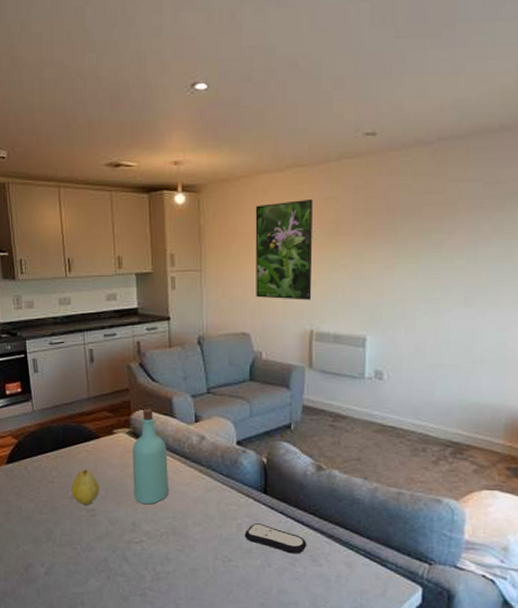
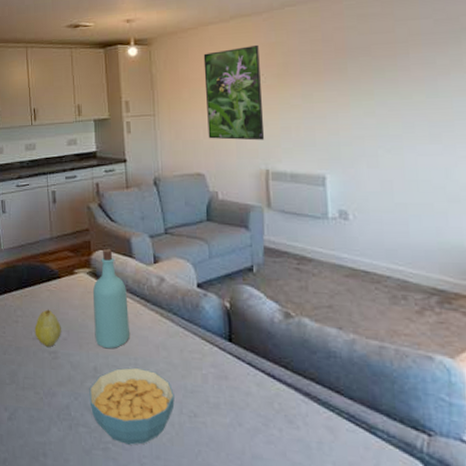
cereal bowl: none [127,520,210,589] -> present [89,367,175,445]
remote control: present [244,523,307,554] -> none [210,375,281,413]

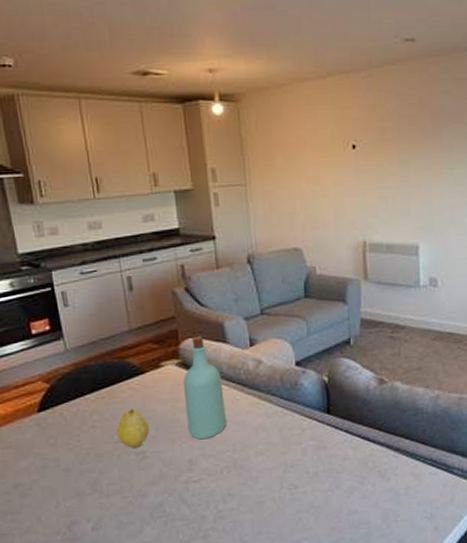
cereal bowl: present [89,367,175,445] -> none [184,452,275,528]
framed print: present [203,44,265,141] -> none [299,106,363,211]

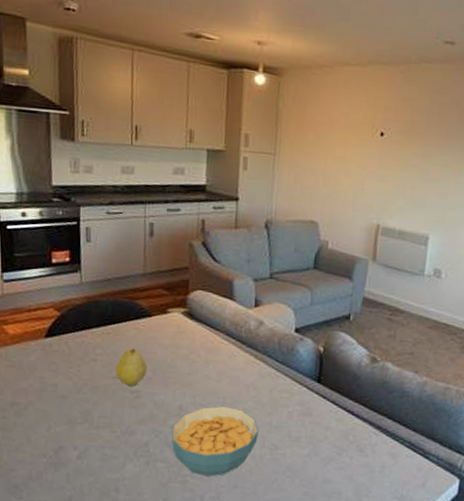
bottle: present [182,335,226,440] -> none [183,288,223,389]
cereal bowl: none [184,452,275,528] -> present [171,405,259,477]

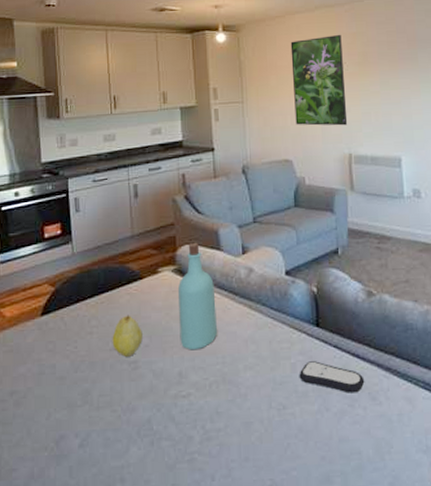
cereal bowl: present [171,405,259,477] -> none [173,366,264,451]
bottle: none [183,288,223,389] -> present [177,242,217,351]
remote control: none [294,412,355,444] -> present [299,361,365,393]
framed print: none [327,96,391,195] -> present [290,34,348,126]

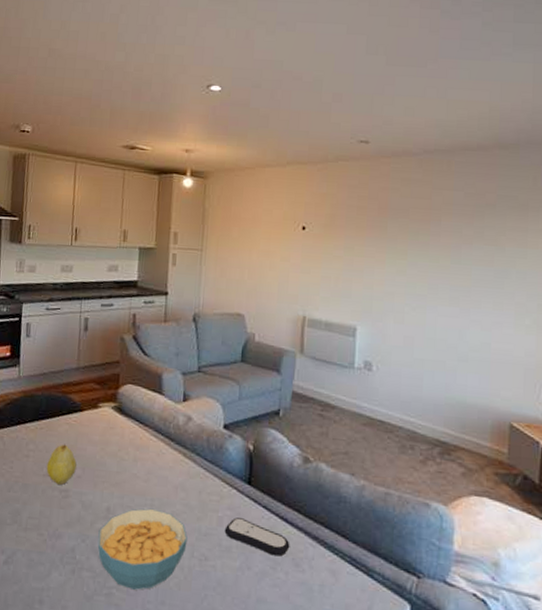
cereal bowl: none [173,366,264,451] -> present [97,508,187,590]
bottle: present [177,242,217,351] -> none [112,382,152,489]
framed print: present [290,34,348,126] -> none [252,193,310,287]

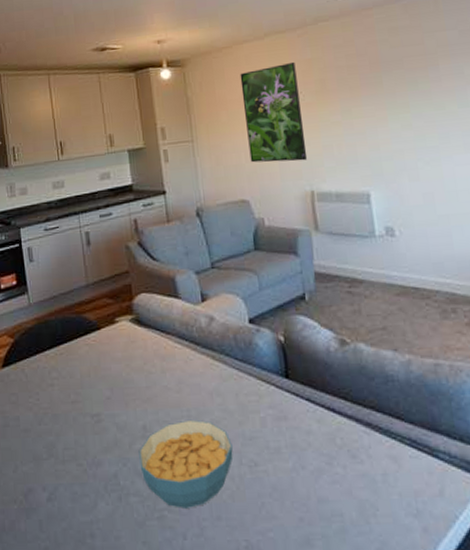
fruit: present [46,444,77,485] -> none [73,366,104,409]
remote control: present [224,517,290,557] -> none [270,415,343,450]
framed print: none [252,193,310,287] -> present [240,61,308,163]

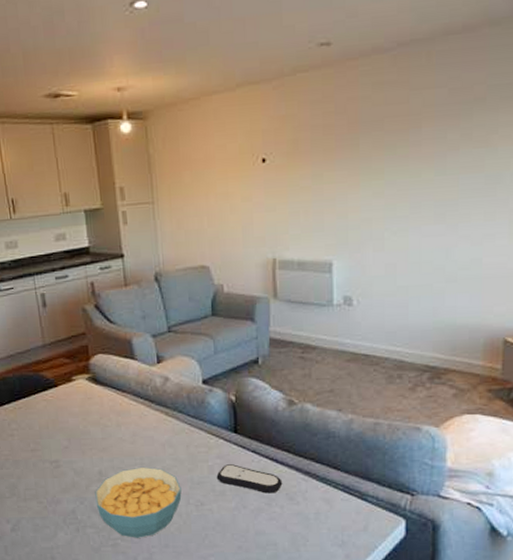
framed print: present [240,61,308,163] -> none [207,118,273,228]
remote control: none [270,415,343,450] -> present [216,464,283,494]

